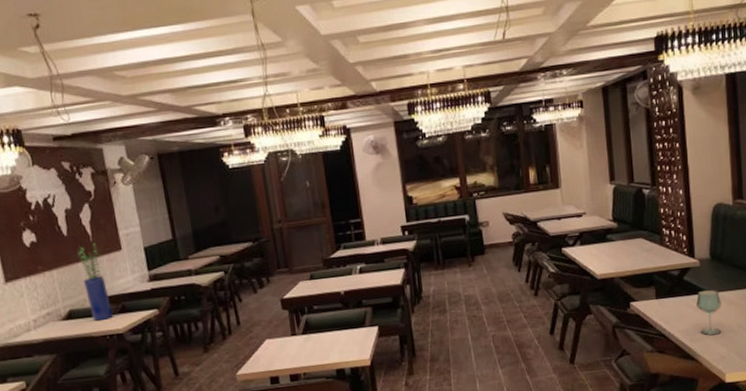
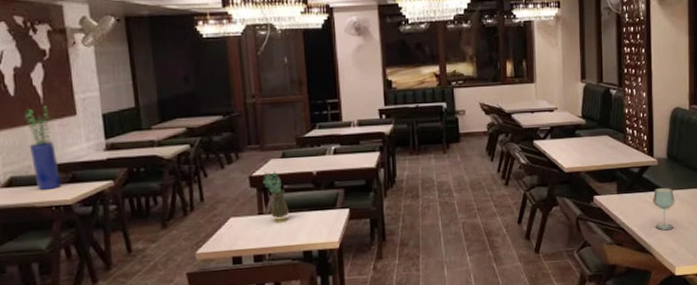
vase: none [293,293,321,344] -> present [263,171,290,224]

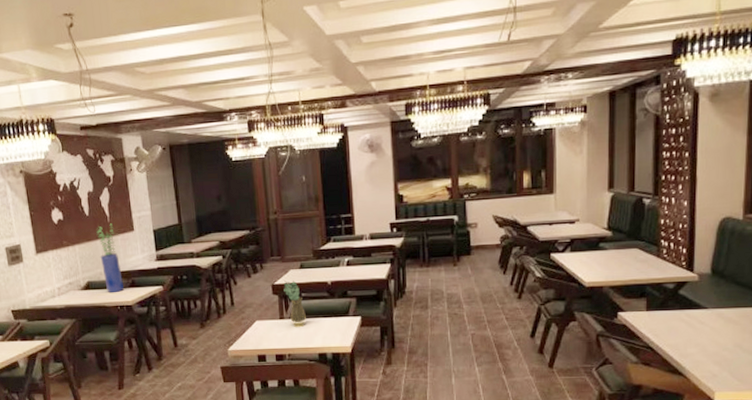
wine glass: present [653,187,676,231] -> none [690,305,720,352]

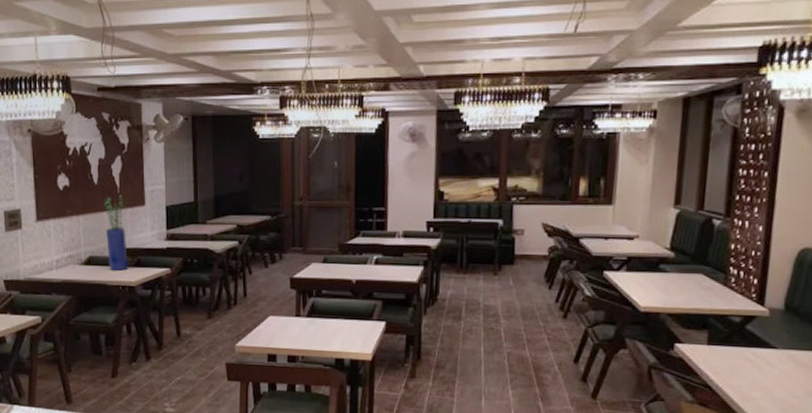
vase: present [283,280,307,328] -> none [303,274,326,328]

